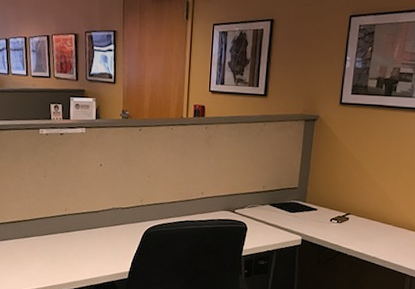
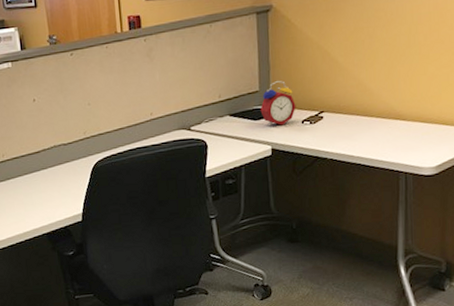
alarm clock: none [296,181,328,220] -> present [260,81,296,127]

